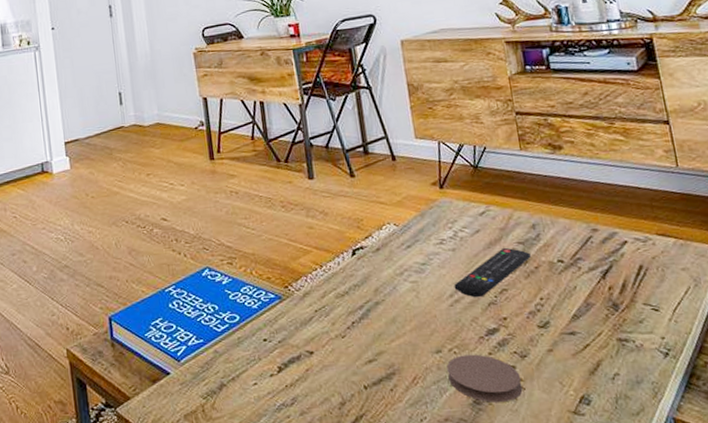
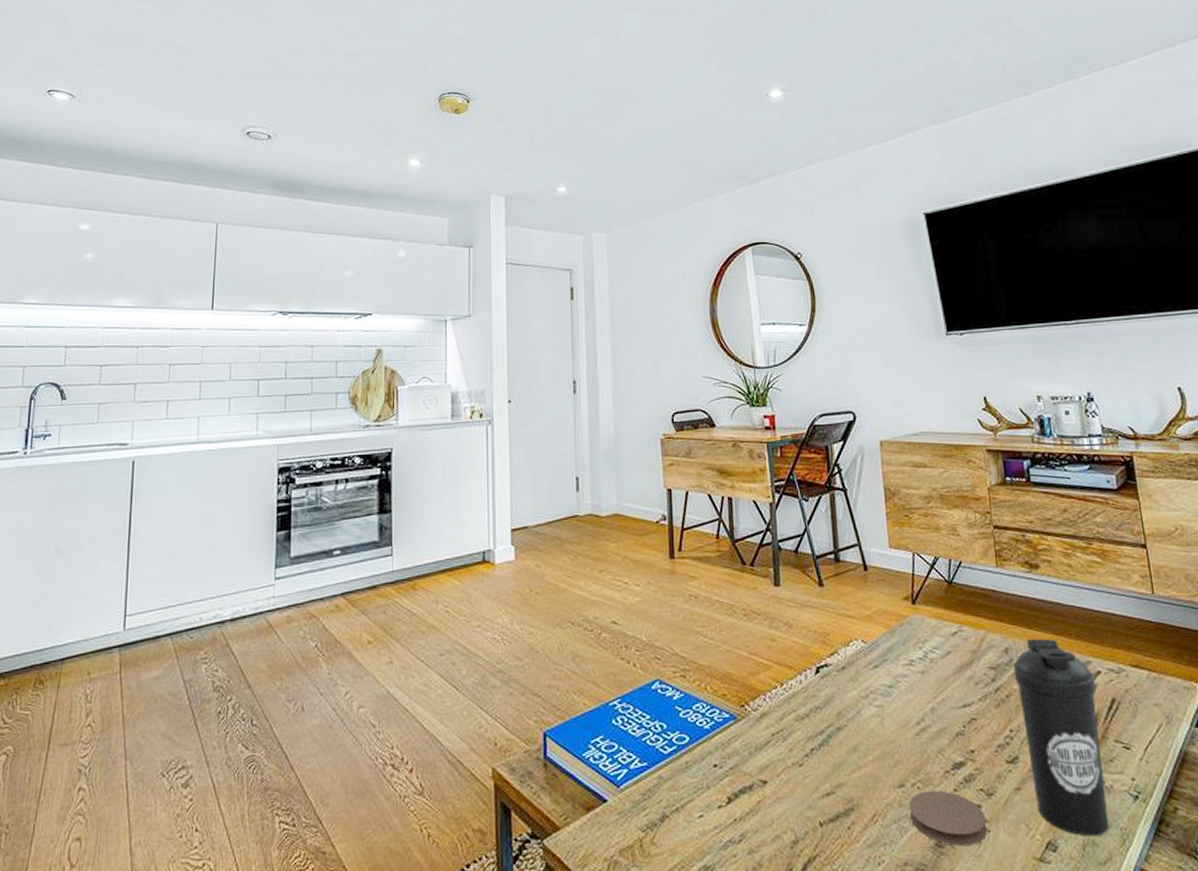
remote control: present [454,247,531,298] -> none [921,672,1002,727]
water bottle: none [540,213,641,391] -> present [1013,638,1109,837]

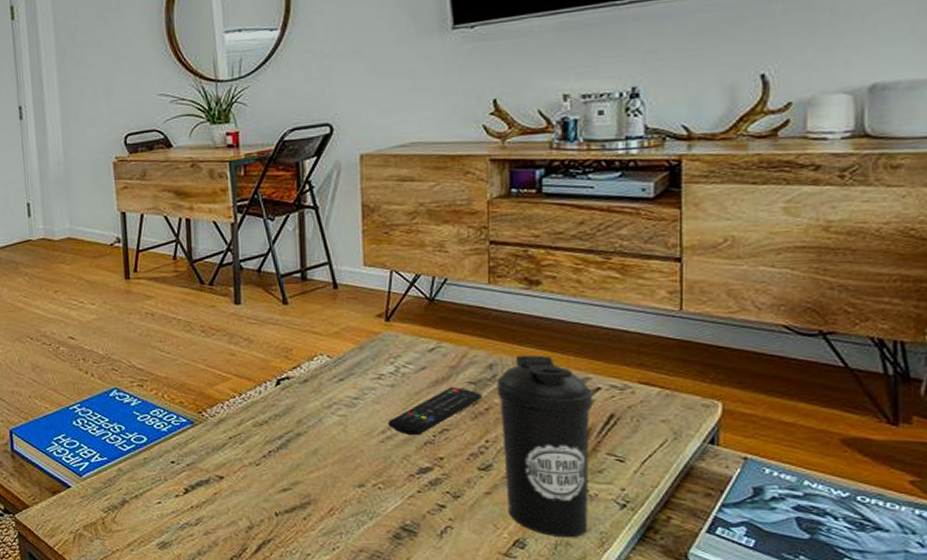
coaster: present [909,790,988,846] -> none [368,491,450,538]
remote control: none [921,672,1002,727] -> present [388,386,482,436]

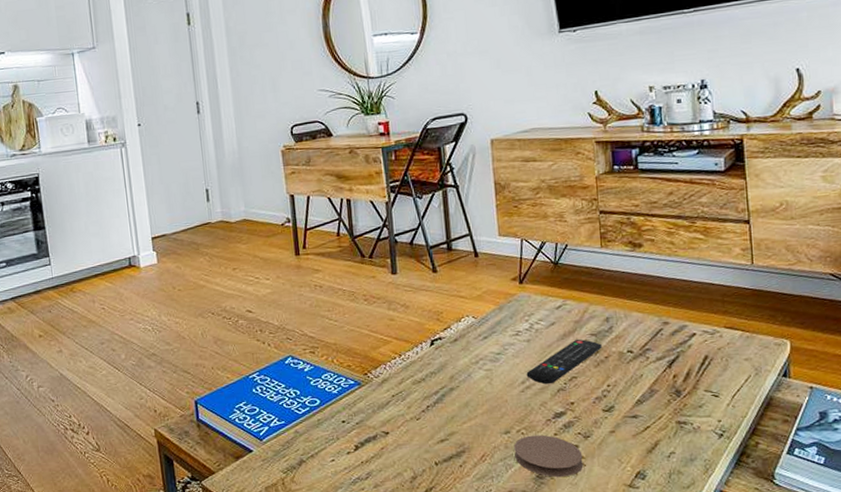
coaster: none [368,491,450,538] -> present [514,435,583,477]
water bottle: present [496,355,593,538] -> none [613,308,694,467]

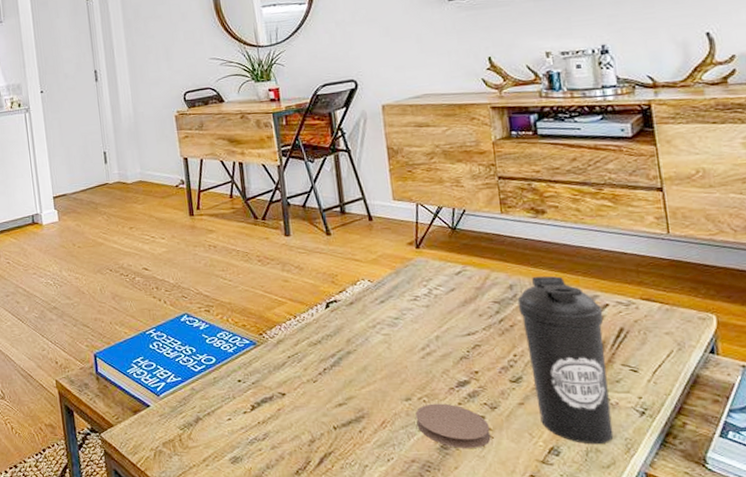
remote control: present [526,339,602,385] -> none [426,306,506,352]
water bottle: none [613,308,694,467] -> present [517,276,614,445]

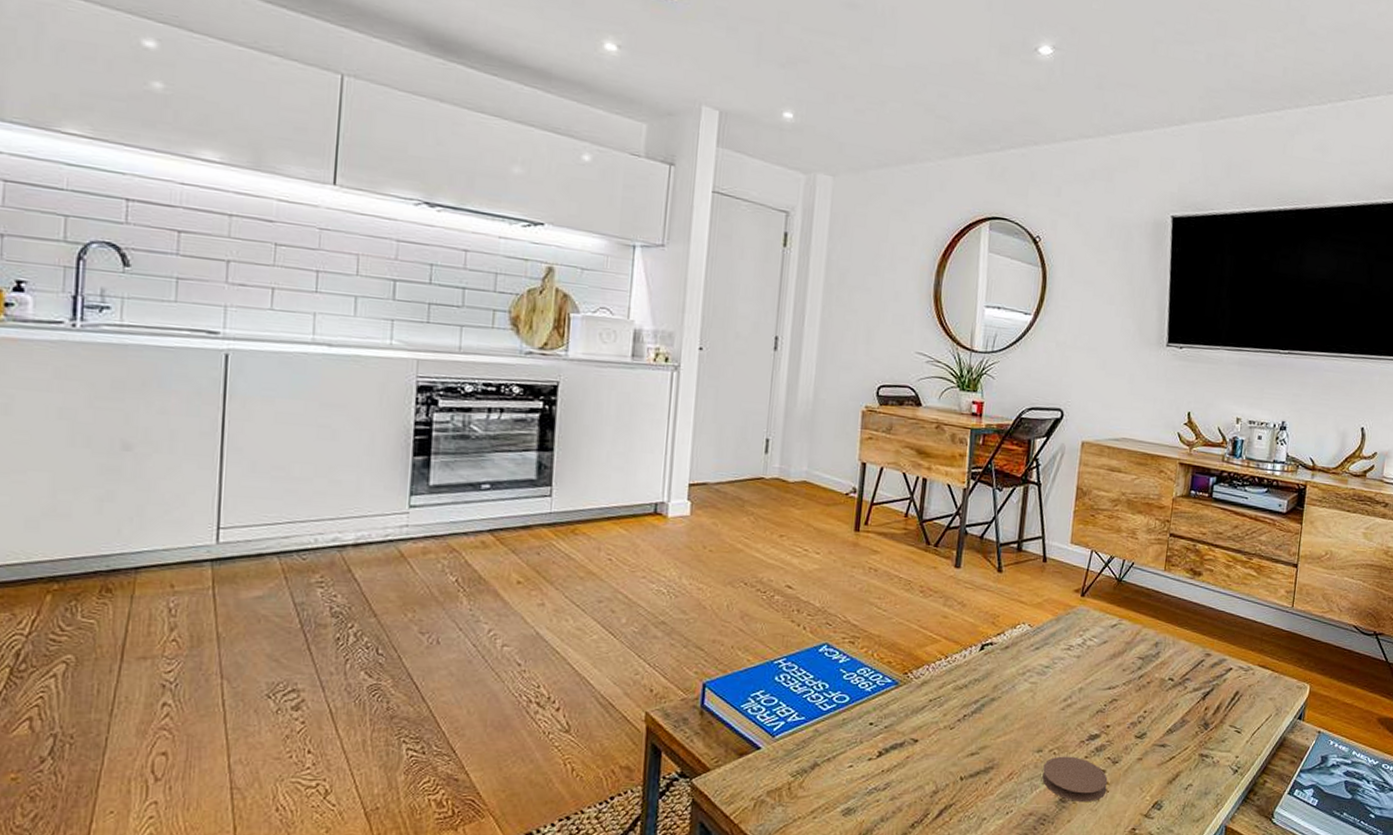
water bottle: present [517,276,614,445] -> none [1152,636,1227,800]

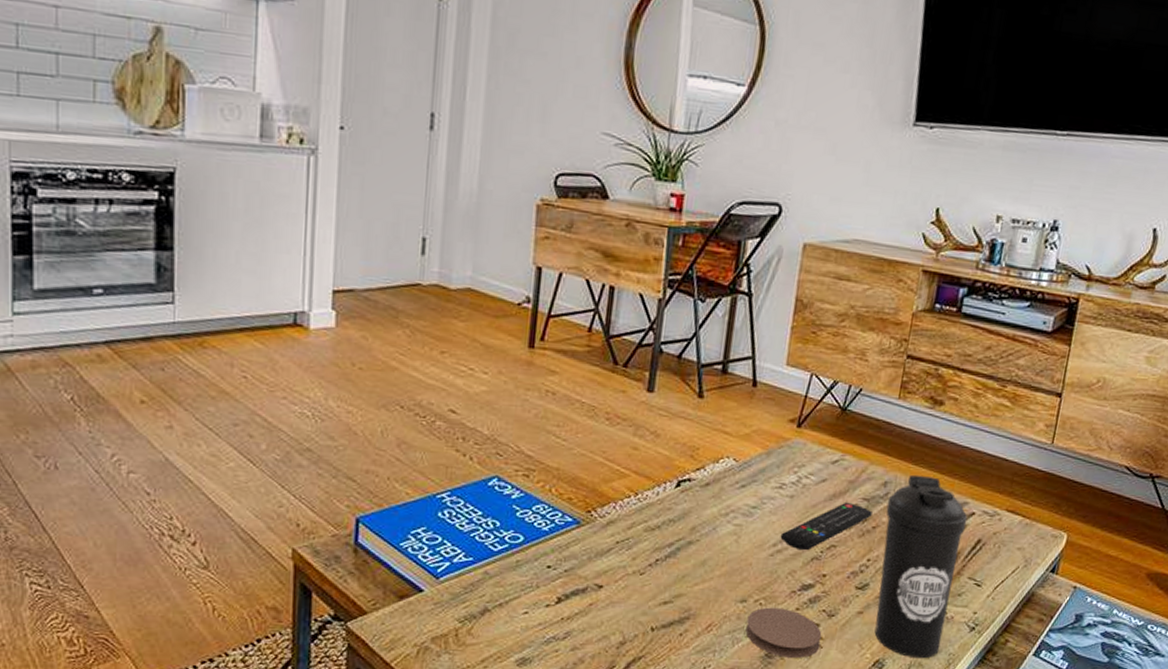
remote control: none [1069,660,1147,705] -> present [780,501,872,551]
water bottle: none [1152,636,1227,800] -> present [874,474,968,659]

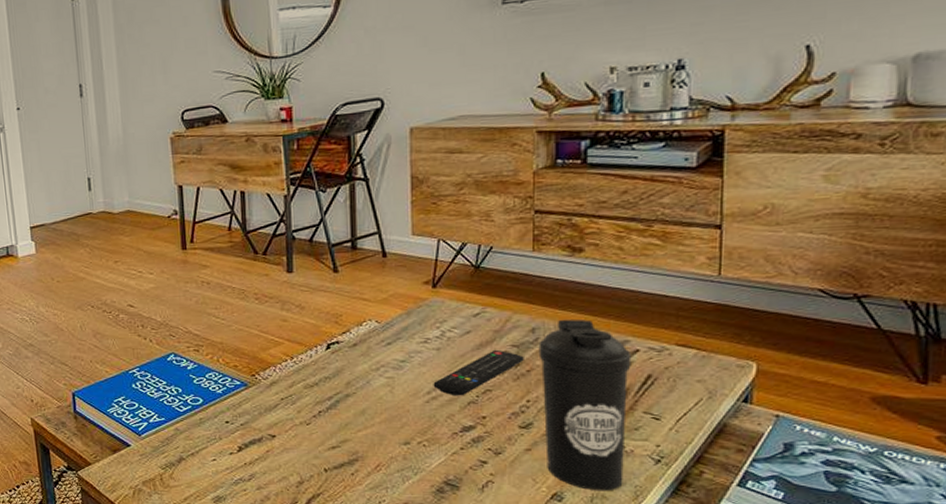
coaster: present [745,607,822,658] -> none [413,448,491,492]

